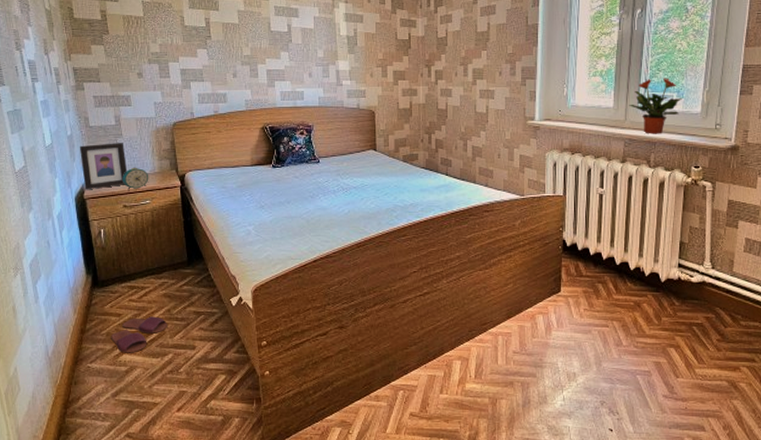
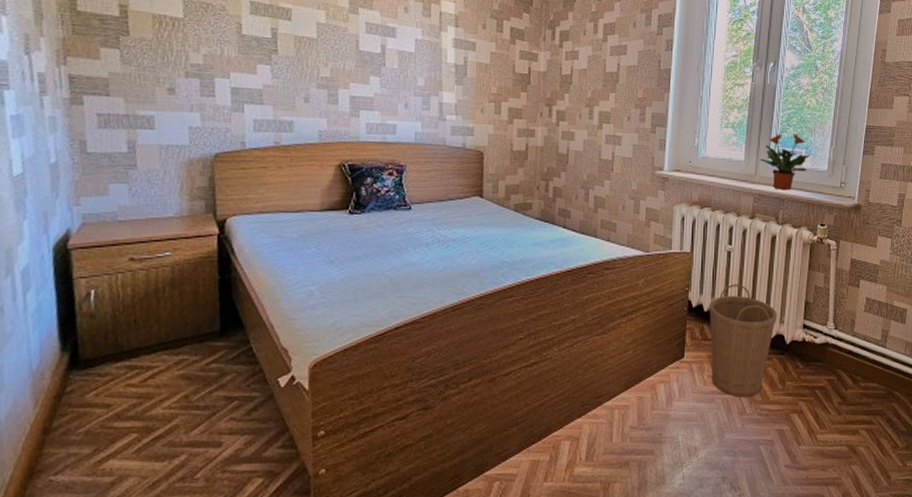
picture frame: present [79,143,128,190] -> none [67,175,141,237]
slippers: present [111,316,168,353] -> none [92,405,184,458]
alarm clock: present [122,167,149,190] -> none [130,208,173,238]
basket: none [583,225,651,330] -> present [709,284,777,397]

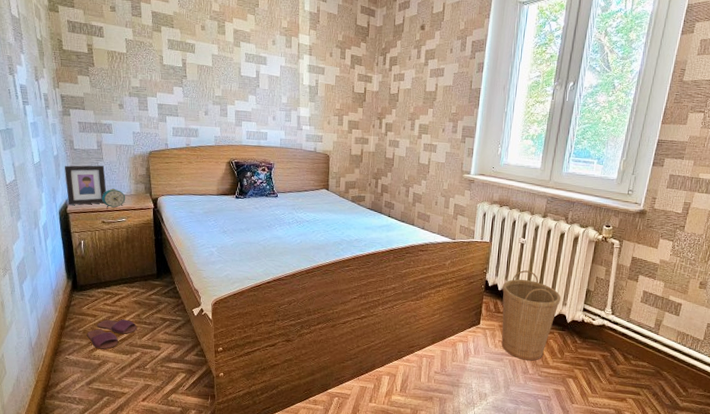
picture frame: none [67,175,141,237] -> present [64,165,107,206]
slippers: none [92,405,184,458] -> present [87,319,138,349]
alarm clock: none [130,208,173,238] -> present [101,188,126,208]
potted plant: present [759,133,810,191] -> none [554,145,602,195]

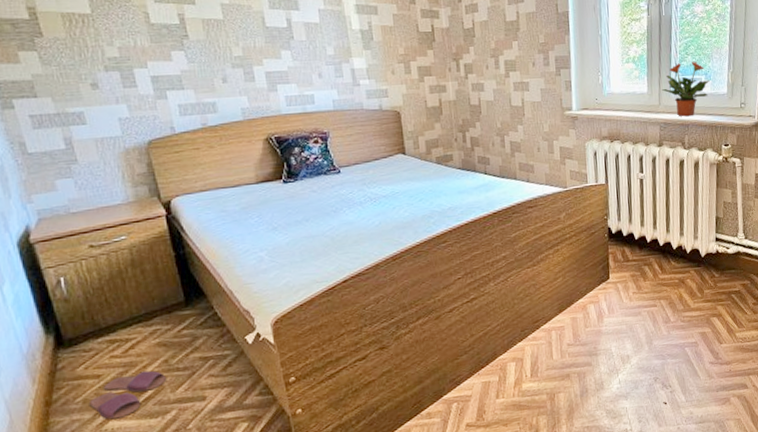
picture frame: present [64,165,107,206] -> none [15,170,90,233]
alarm clock: present [101,188,126,208] -> none [83,198,122,227]
basket: present [501,270,561,361] -> none [628,208,691,309]
potted plant: none [554,145,602,195] -> present [662,61,710,117]

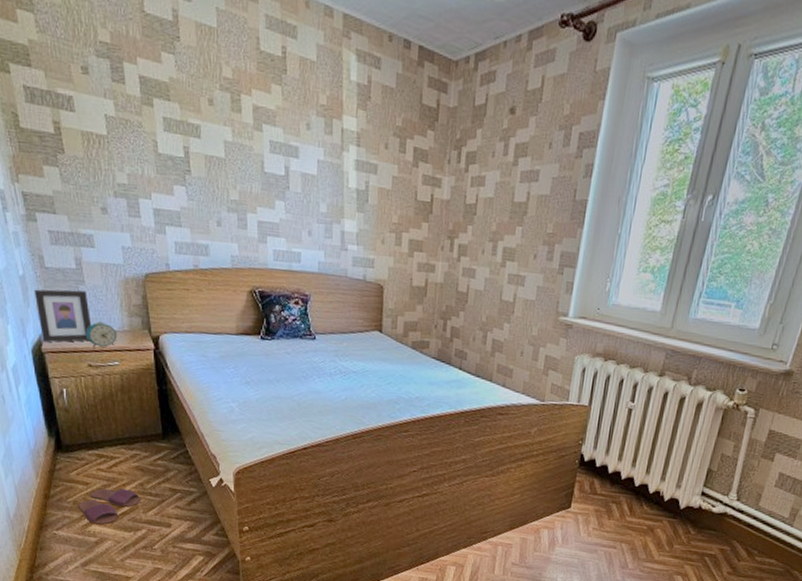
picture frame: none [15,170,90,233] -> present [34,289,92,343]
alarm clock: none [83,198,122,227] -> present [85,321,117,348]
potted plant: present [662,61,710,117] -> none [678,282,741,349]

